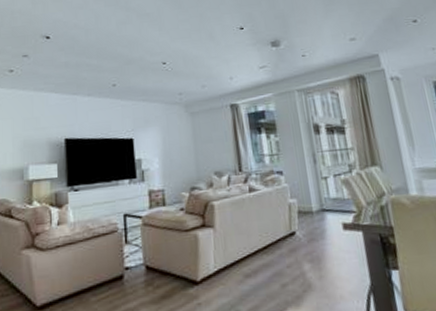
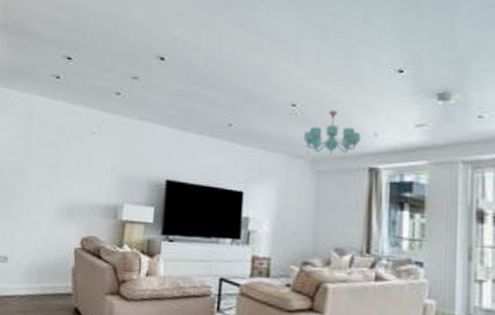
chandelier: none [175,63,221,98] -> present [303,110,361,154]

